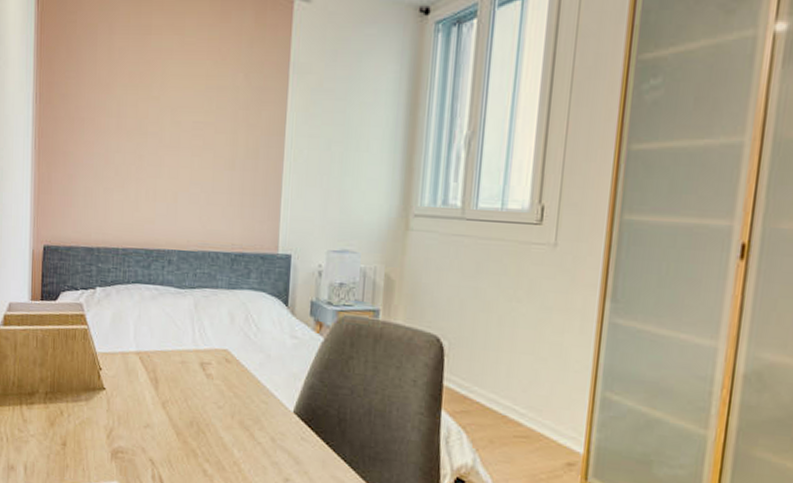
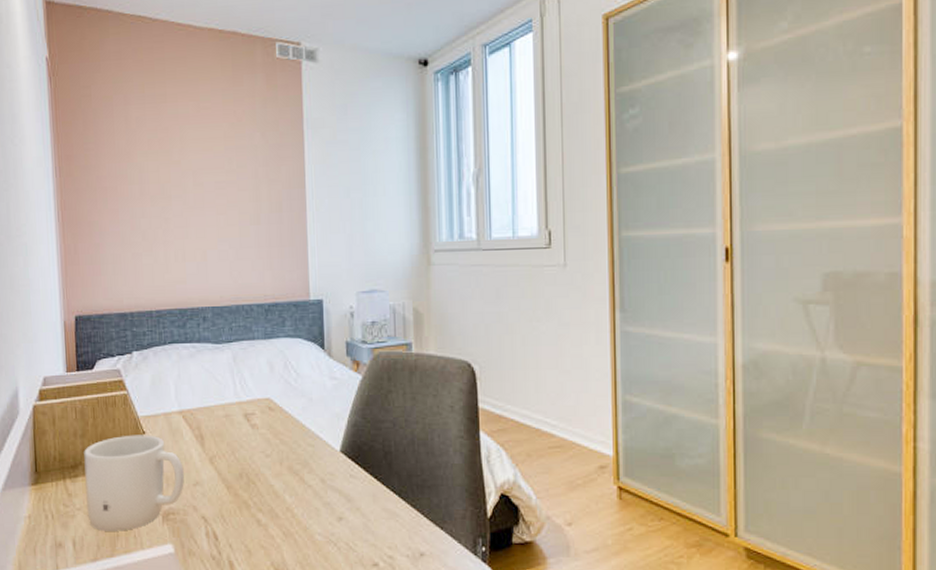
mug: none [40,369,136,463] -> present [84,435,184,531]

